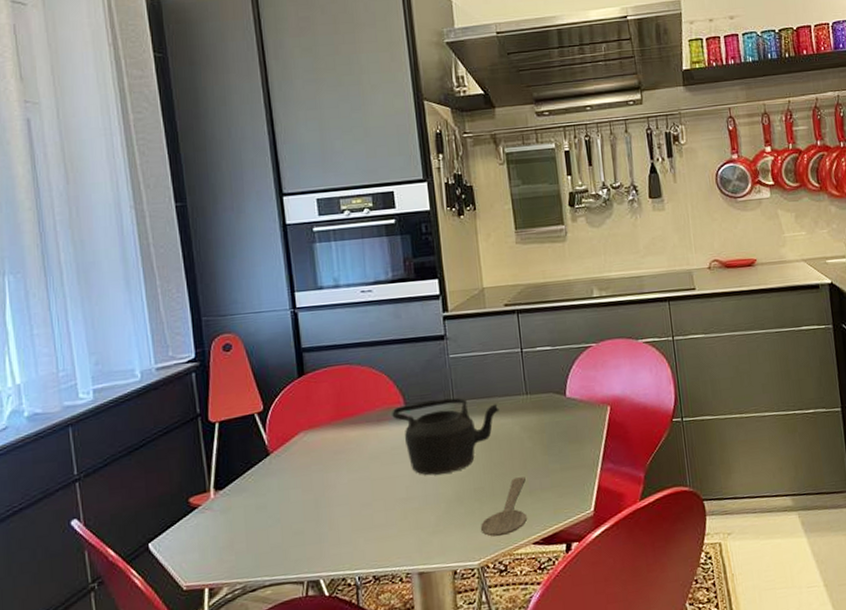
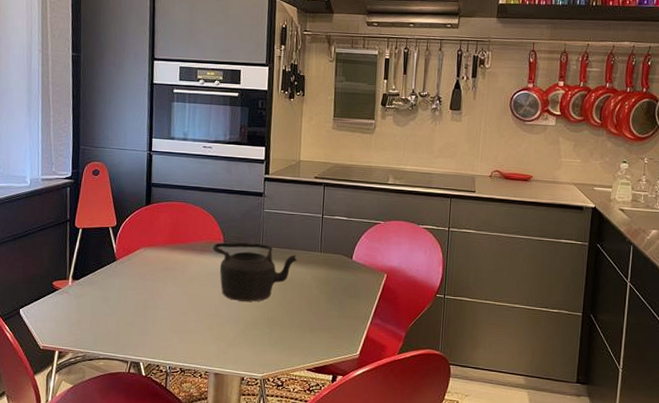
wooden spoon: present [480,477,527,537] -> none [267,316,309,359]

